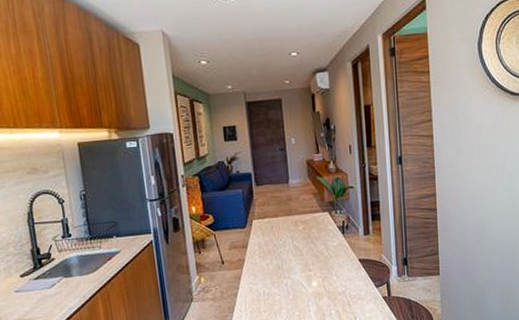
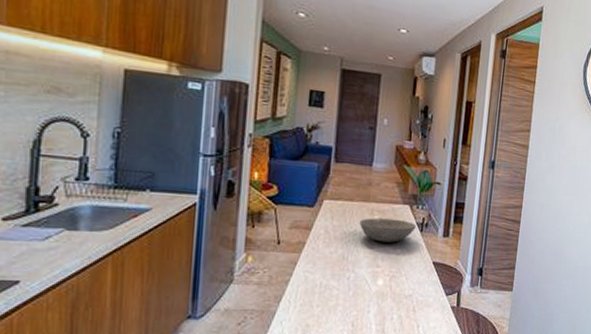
bowl: none [287,226,338,249] -> present [359,218,416,243]

